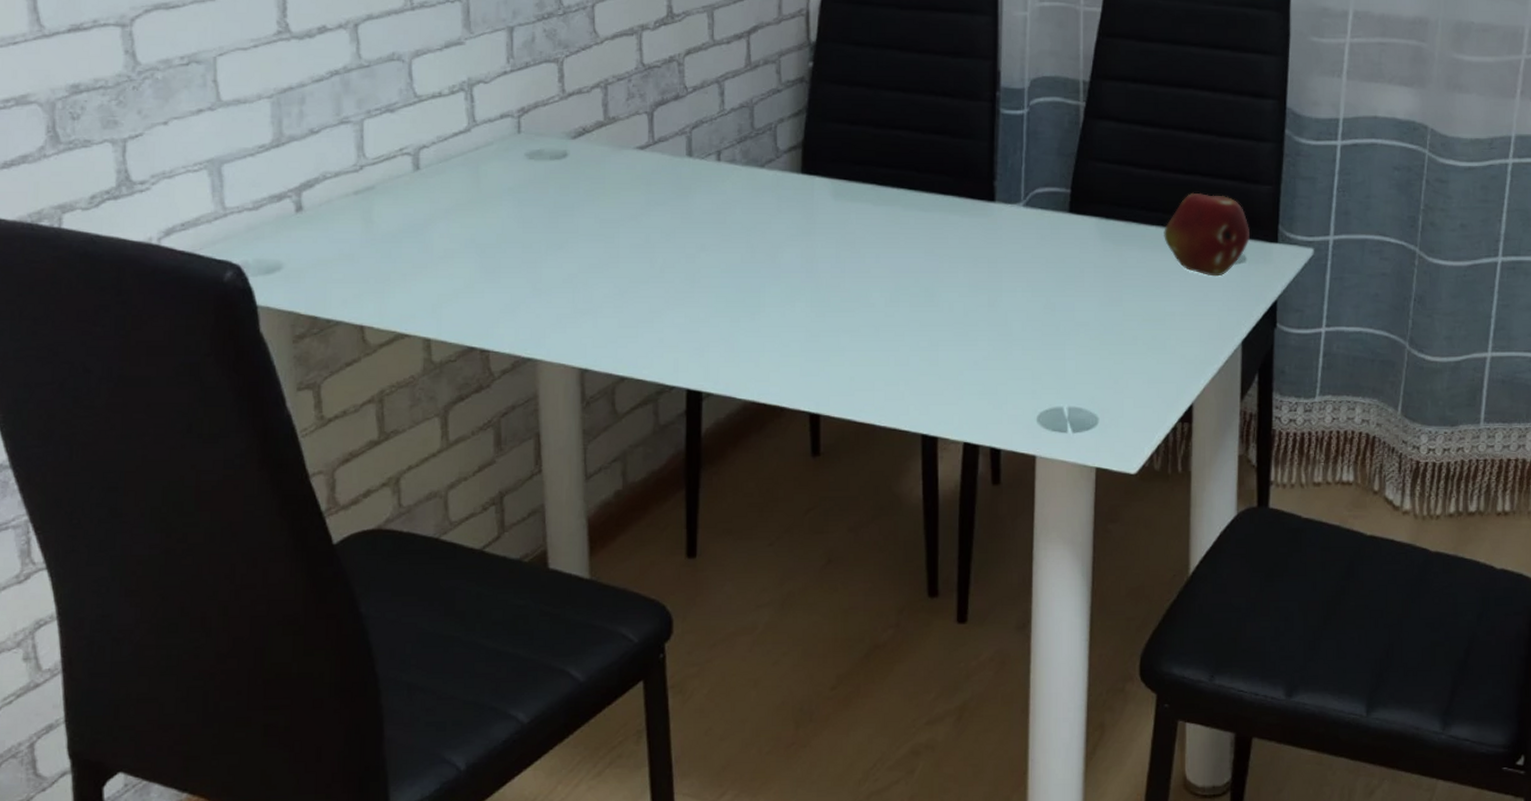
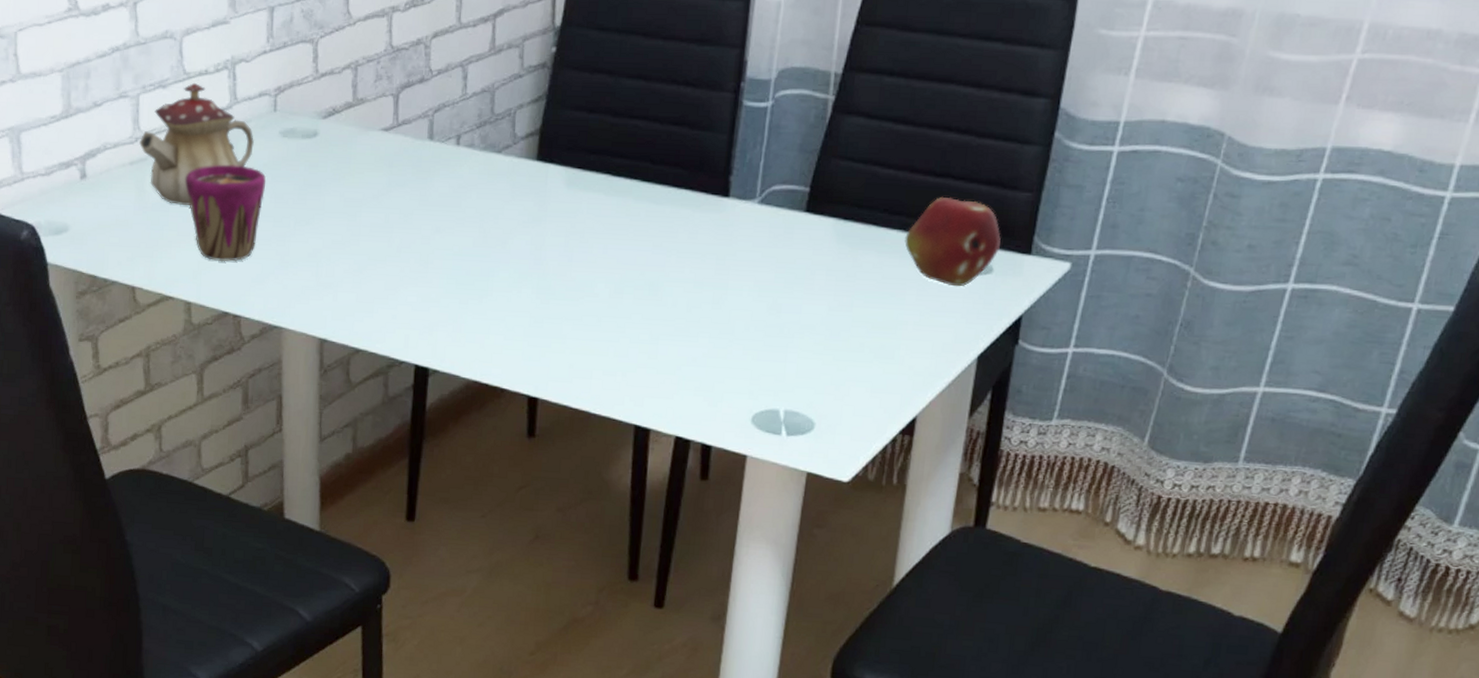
teapot: none [365,105,497,235] -> present [139,82,254,205]
cup: none [419,190,513,294] -> present [185,164,266,262]

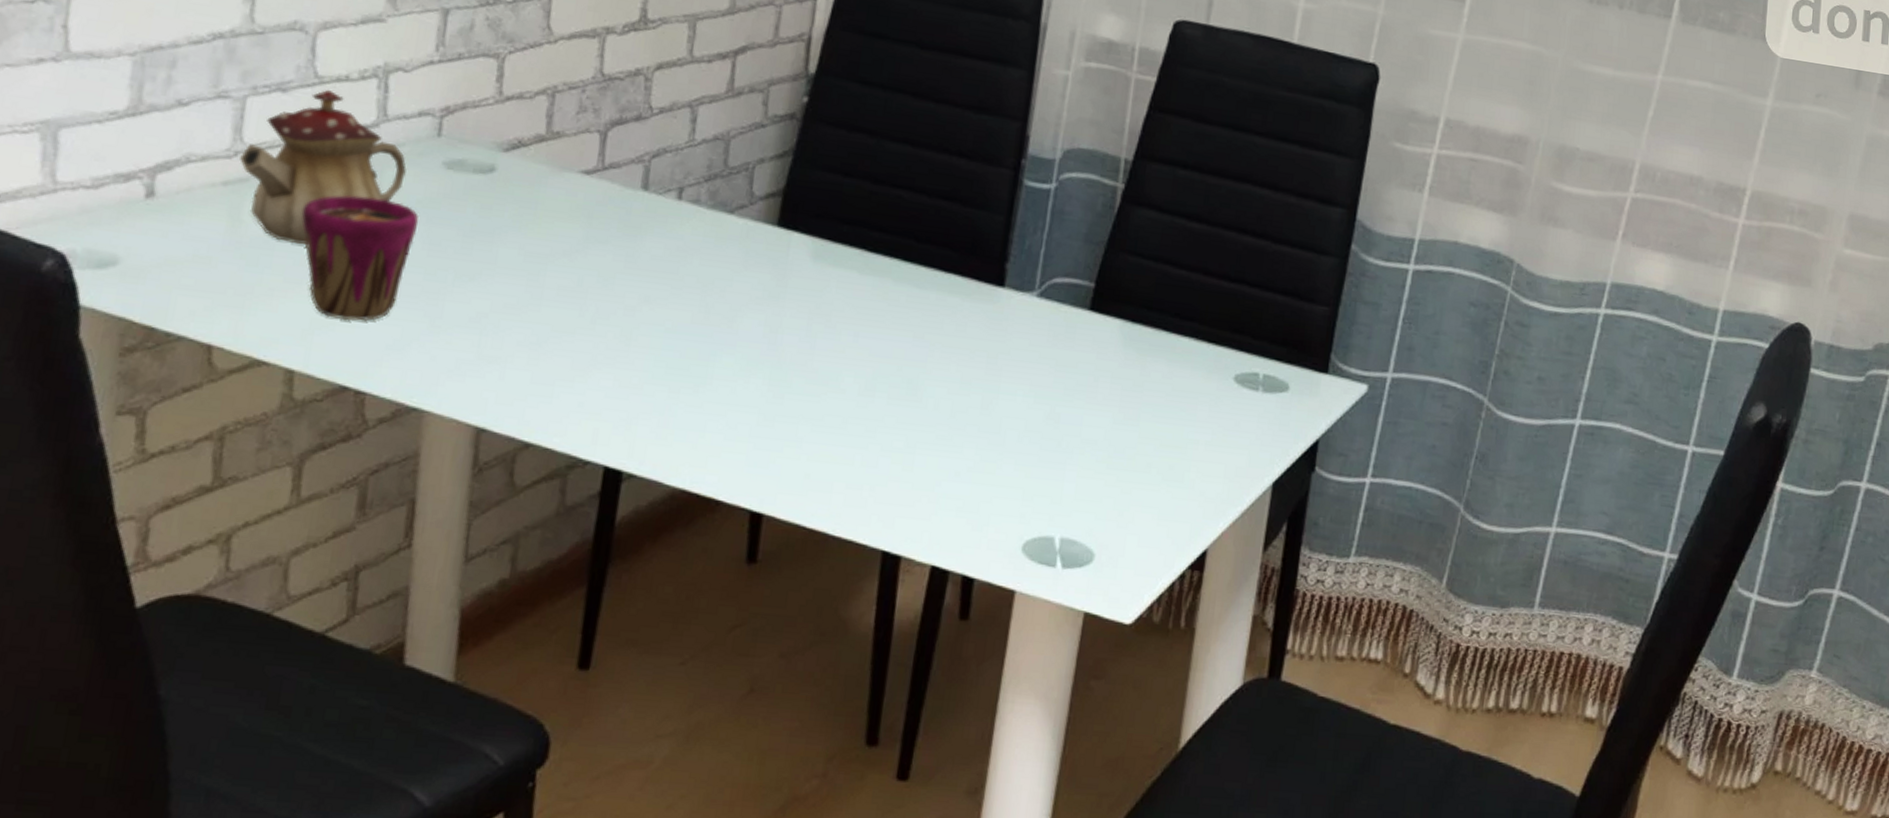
fruit: present [905,196,1001,287] -> none [1197,304,1297,405]

